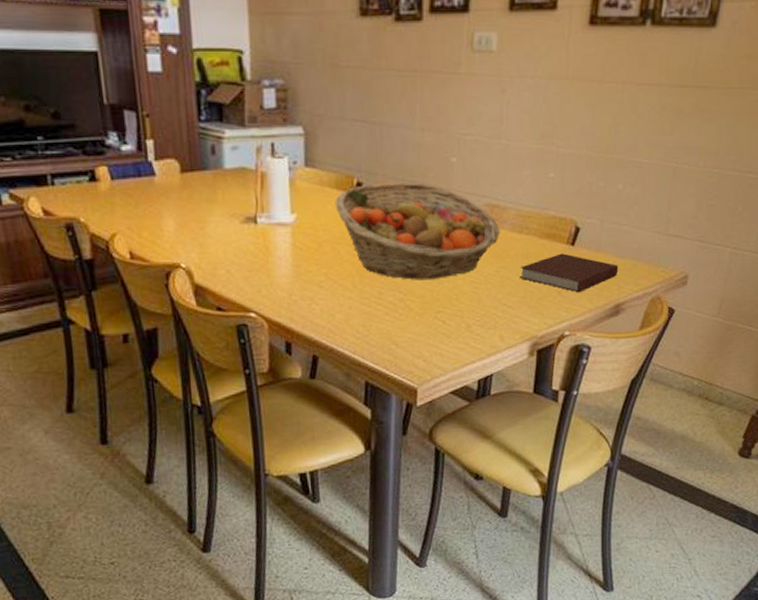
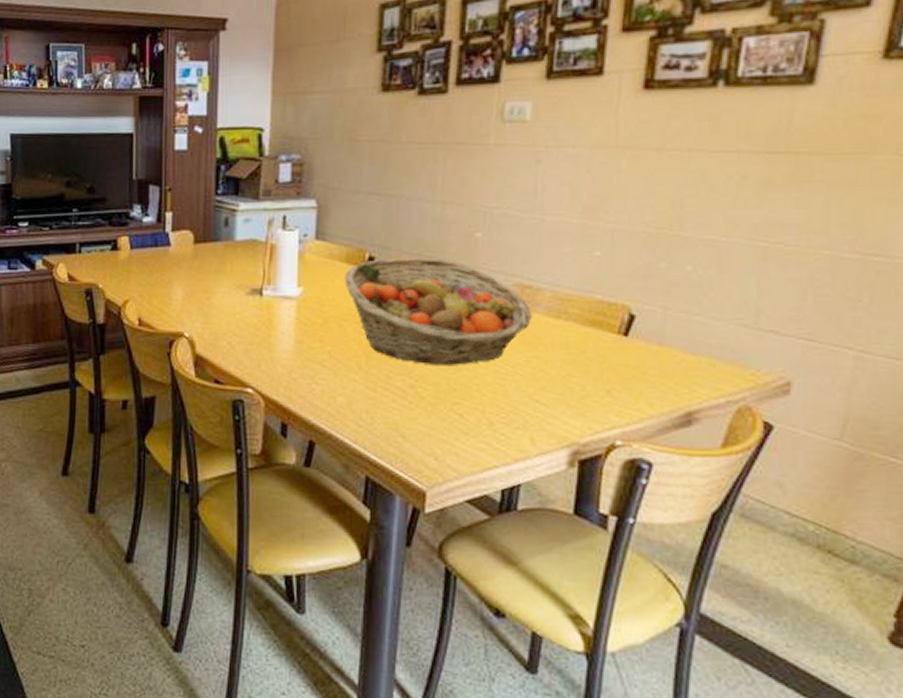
notebook: present [519,253,619,293] -> none [556,345,689,394]

